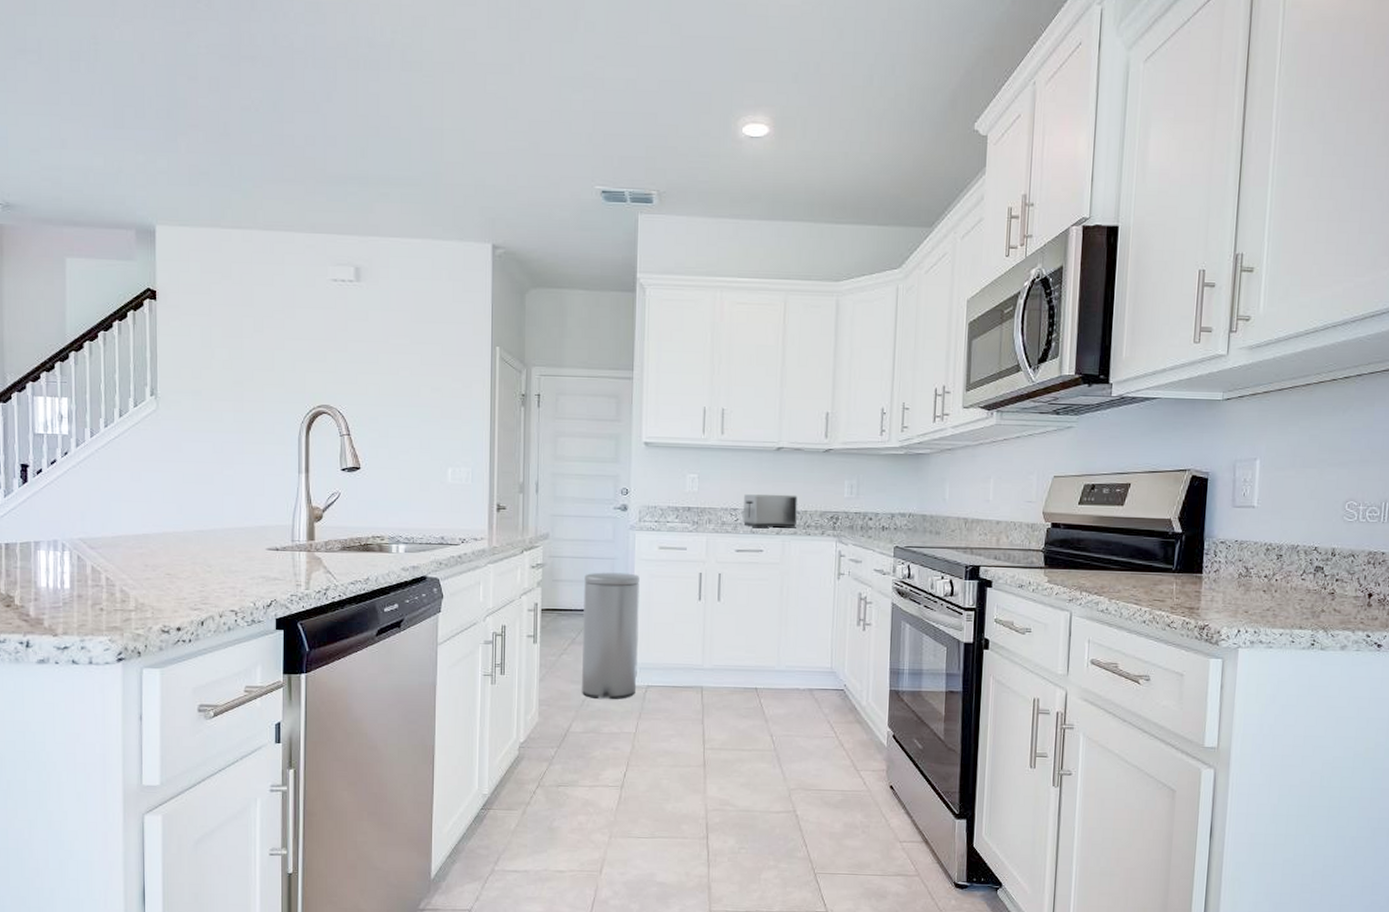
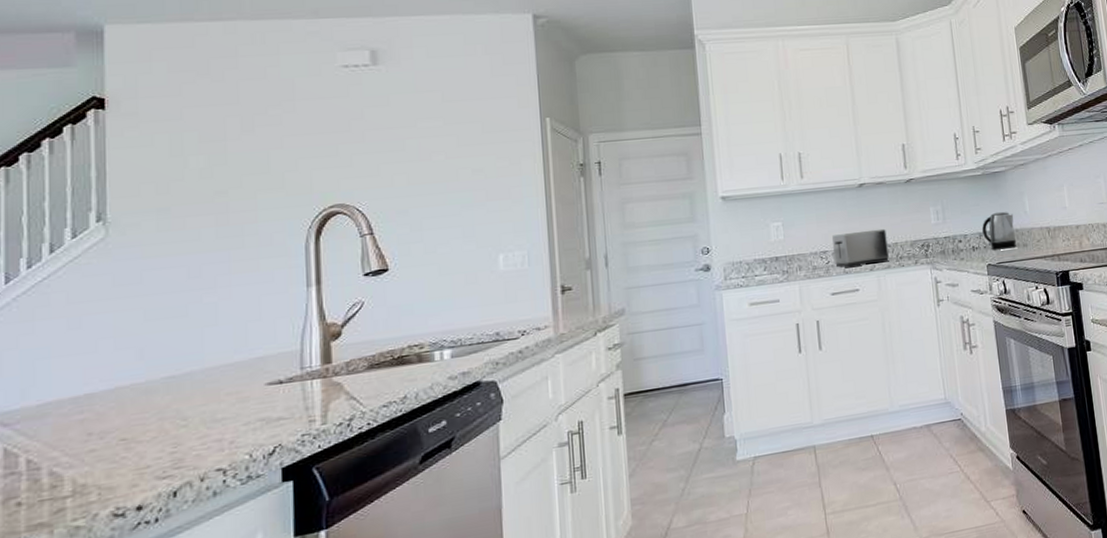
pedal bin: present [582,572,640,700] -> none [670,336,743,485]
kettle: none [895,495,931,534] -> present [982,211,1017,251]

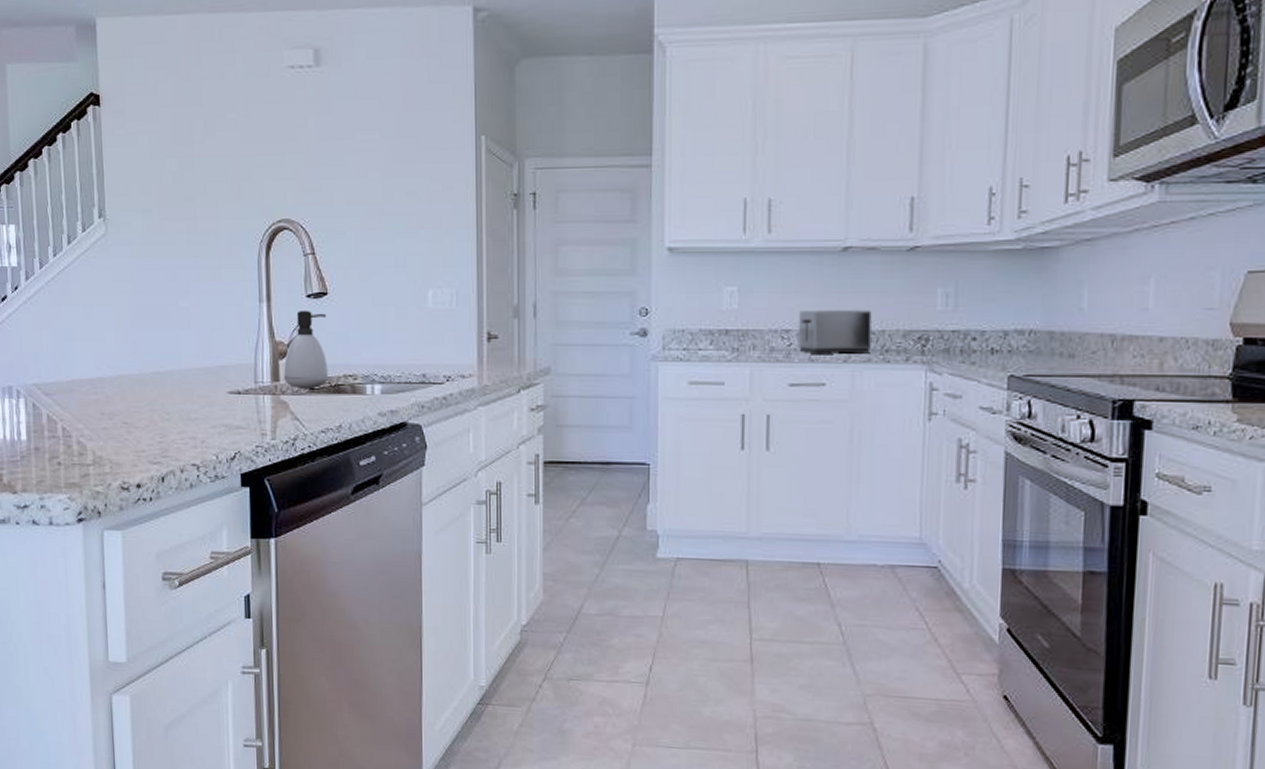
soap dispenser: none [336,288,391,368] -> present [283,310,329,390]
kettle: present [982,211,1017,251] -> none [1009,304,1062,358]

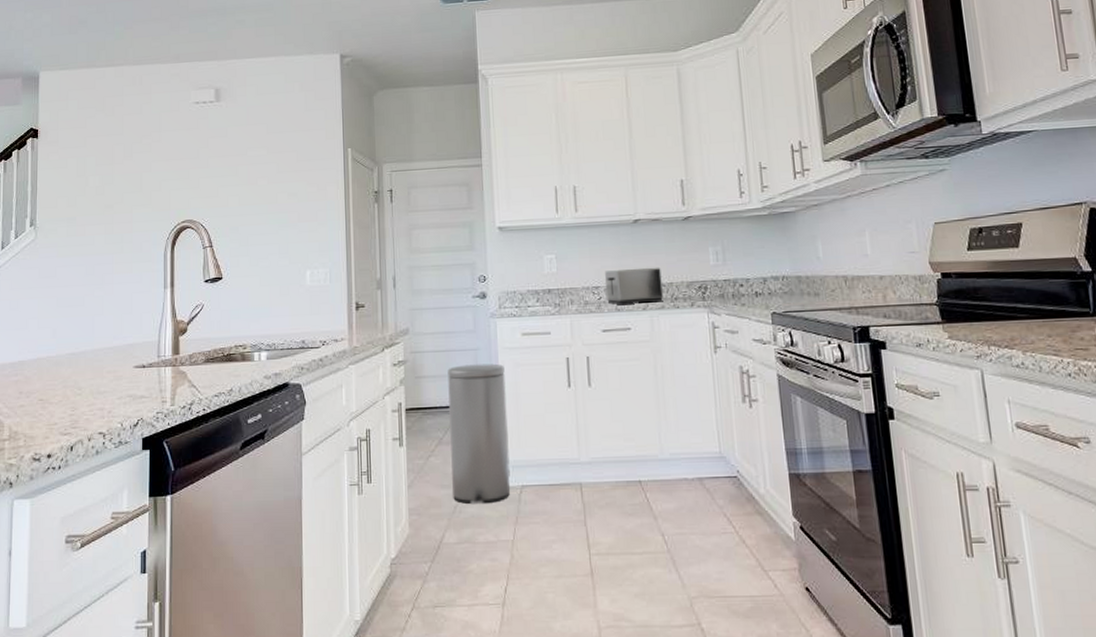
soap dispenser: present [283,310,329,390] -> none [182,292,222,360]
pedal bin: none [595,415,665,575] -> present [447,363,511,505]

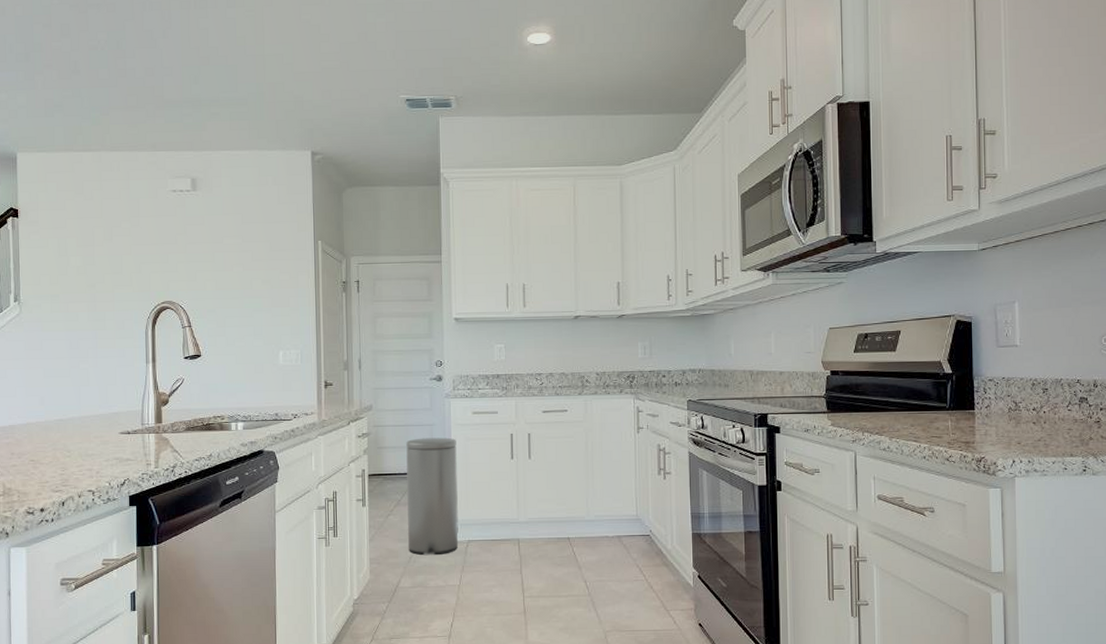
toaster: present [605,267,663,305] -> none [547,358,596,390]

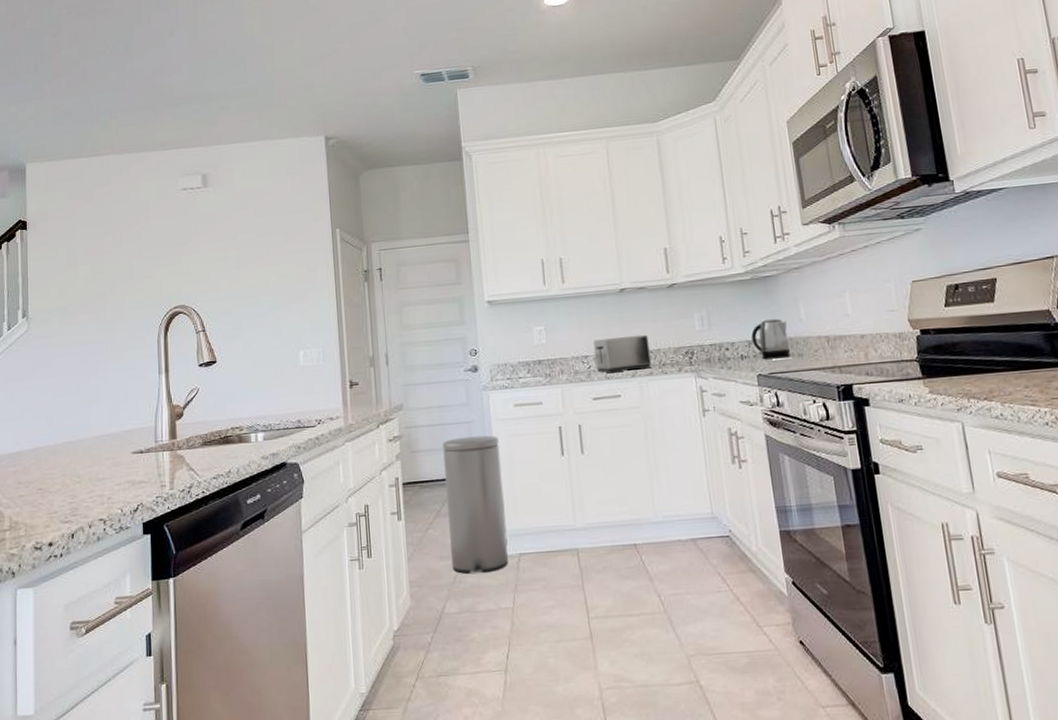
toaster: none [547,358,596,390] -> present [593,334,651,373]
kettle: none [686,352,719,388] -> present [751,318,792,360]

